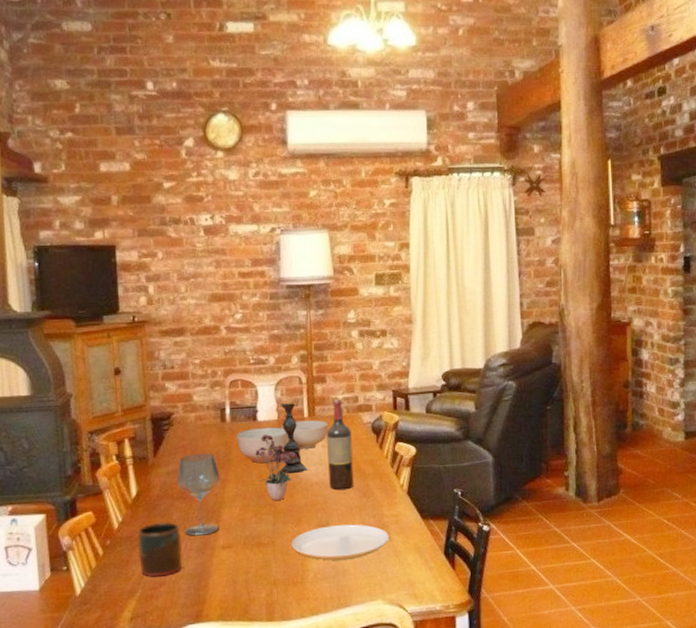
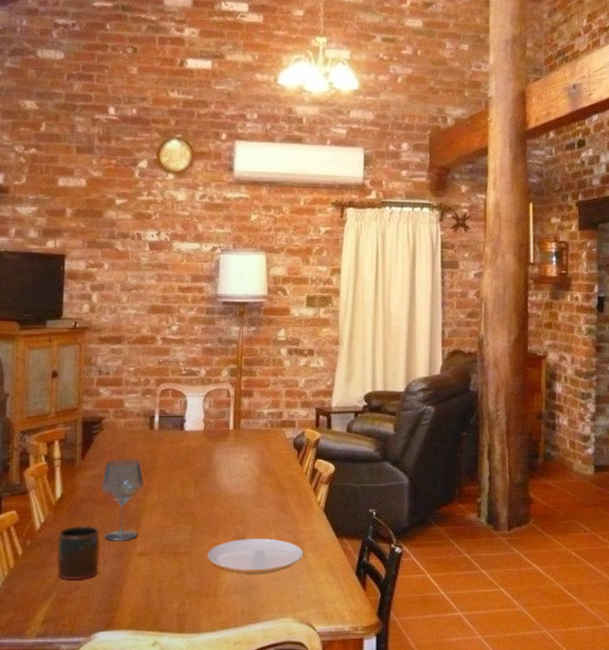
bowl: present [236,426,290,464] -> none [163,436,214,473]
flower arrangement: present [255,434,299,500] -> none [179,444,221,510]
candlestick: present [280,403,308,473] -> none [203,415,229,484]
bowl: present [281,420,329,449] -> none [207,432,252,461]
wine bottle: present [326,399,354,490] -> none [249,413,274,504]

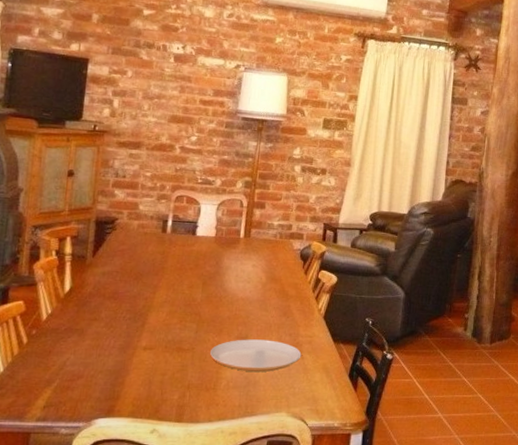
mug: present [56,525,101,581] -> none [60,318,107,370]
wine glass: present [100,459,144,541] -> none [110,258,153,335]

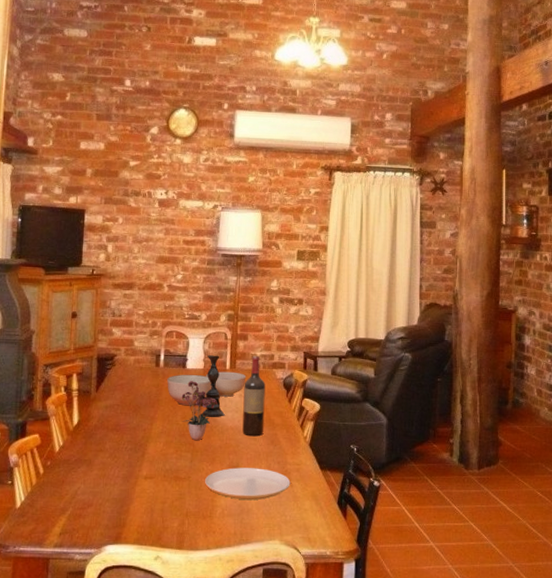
bowl: none [173,241,224,275] -> present [167,374,212,406]
flower arrangement: none [189,249,230,310] -> present [181,381,218,440]
candlestick: none [211,222,236,287] -> present [202,355,225,417]
bowl: none [217,240,262,267] -> present [206,371,247,397]
wine bottle: none [253,224,281,308] -> present [242,355,266,437]

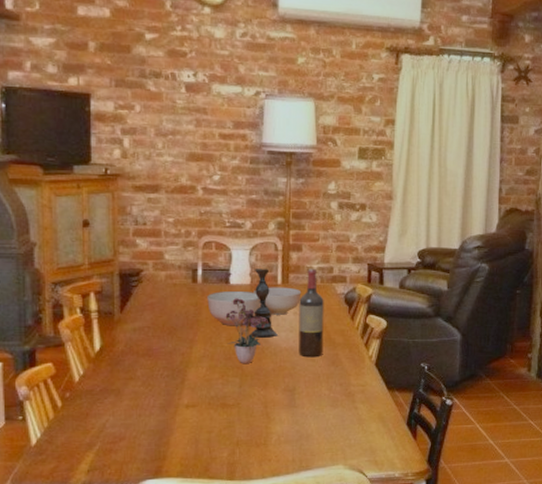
plate: present [205,467,291,500] -> none [257,391,355,425]

